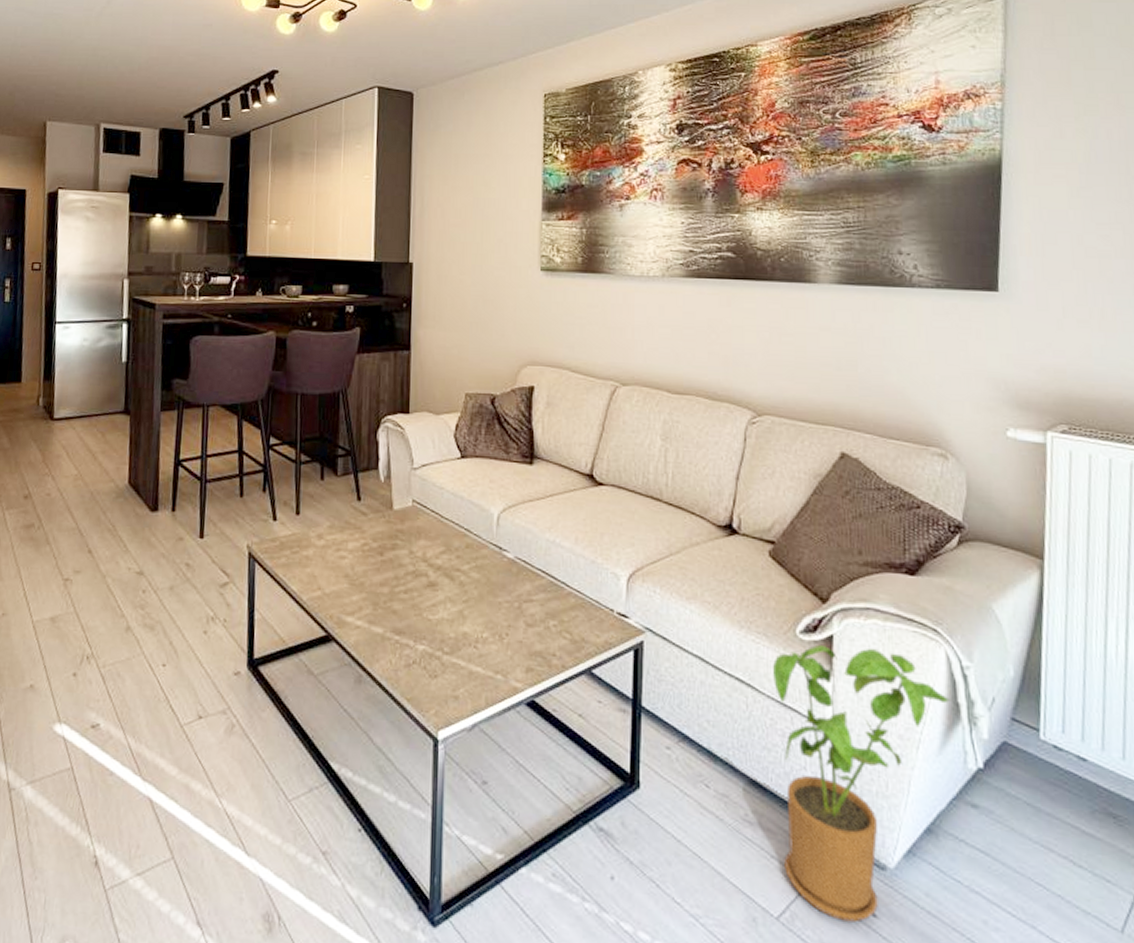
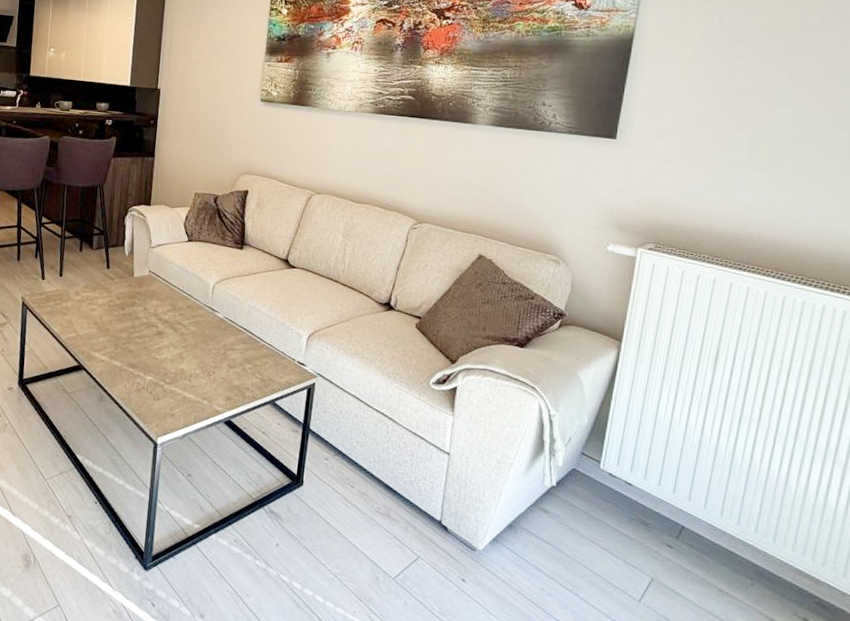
house plant: present [773,645,950,923] -> none [403,393,538,585]

